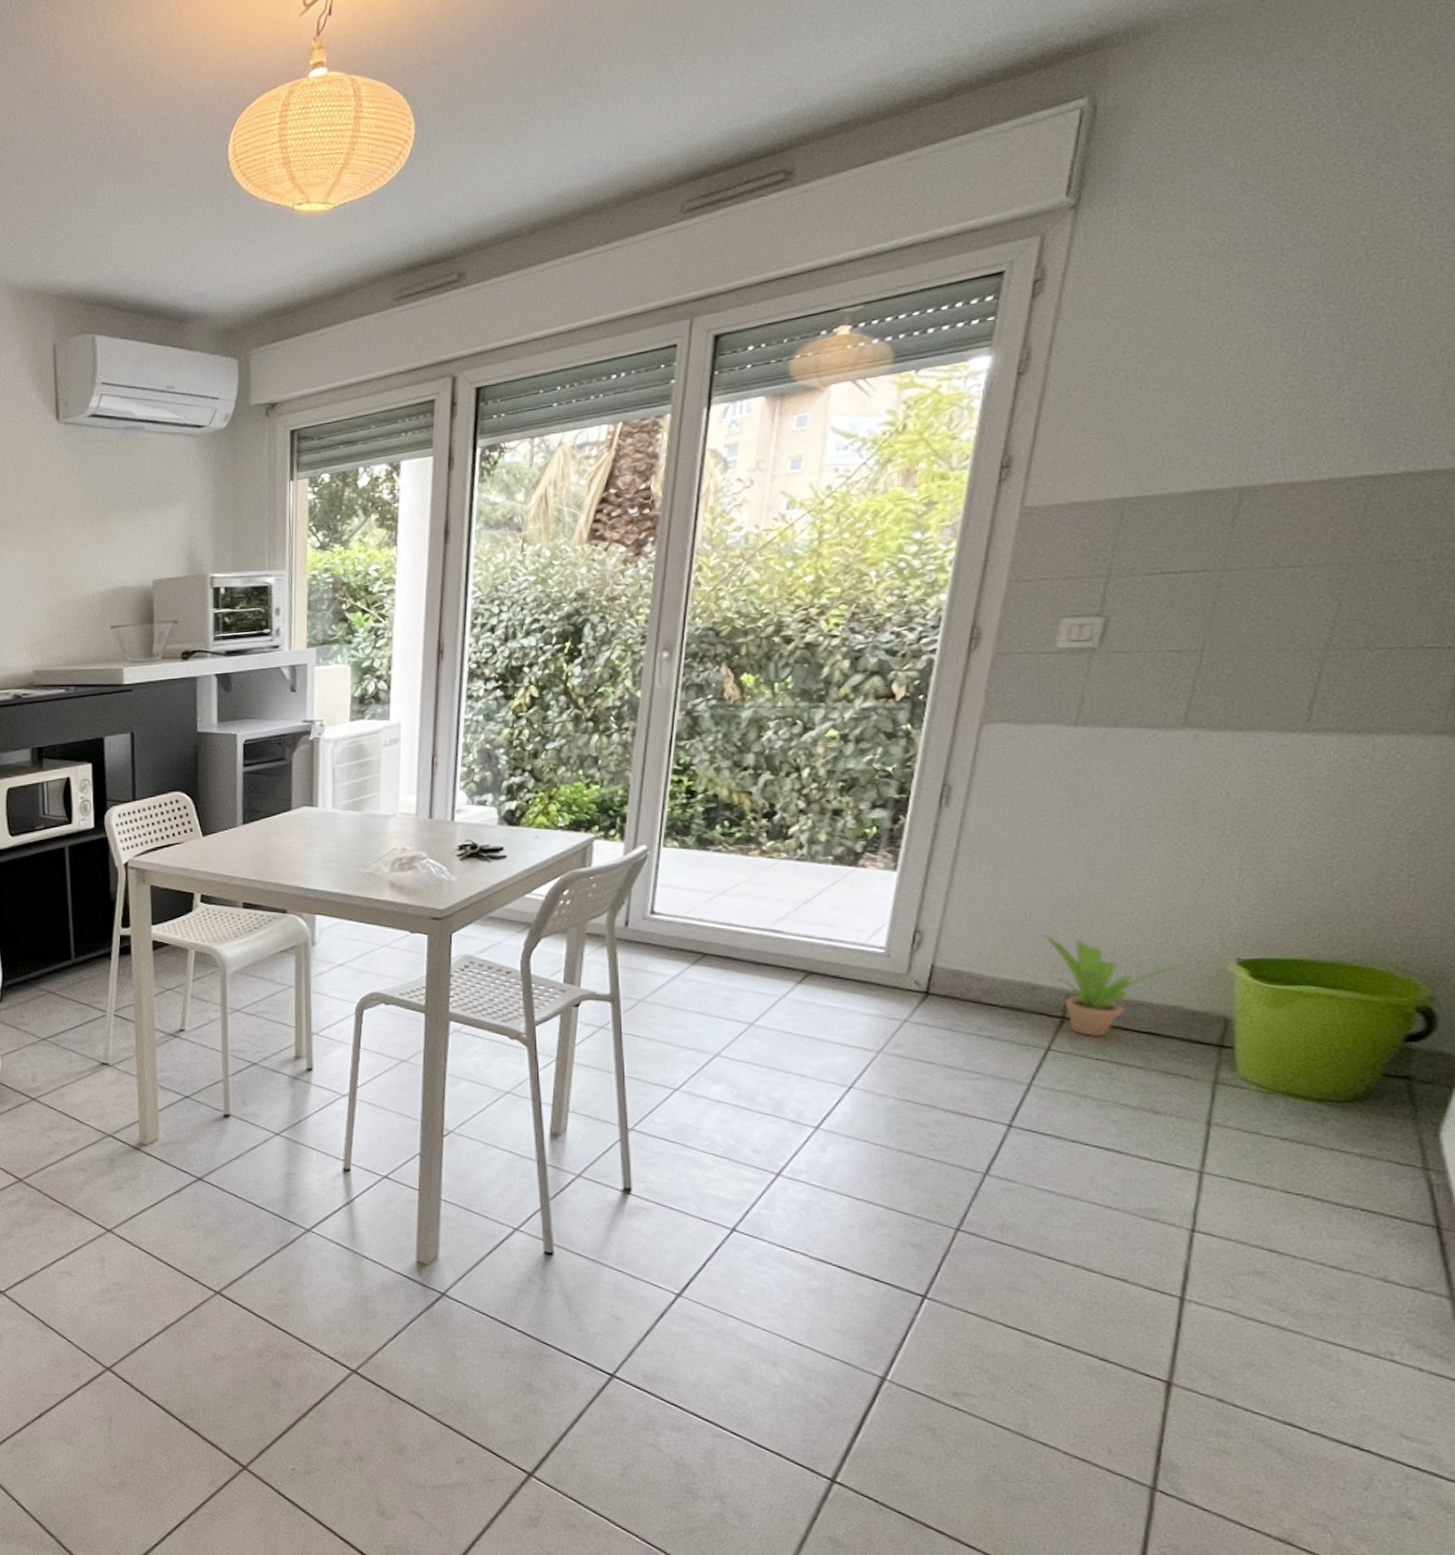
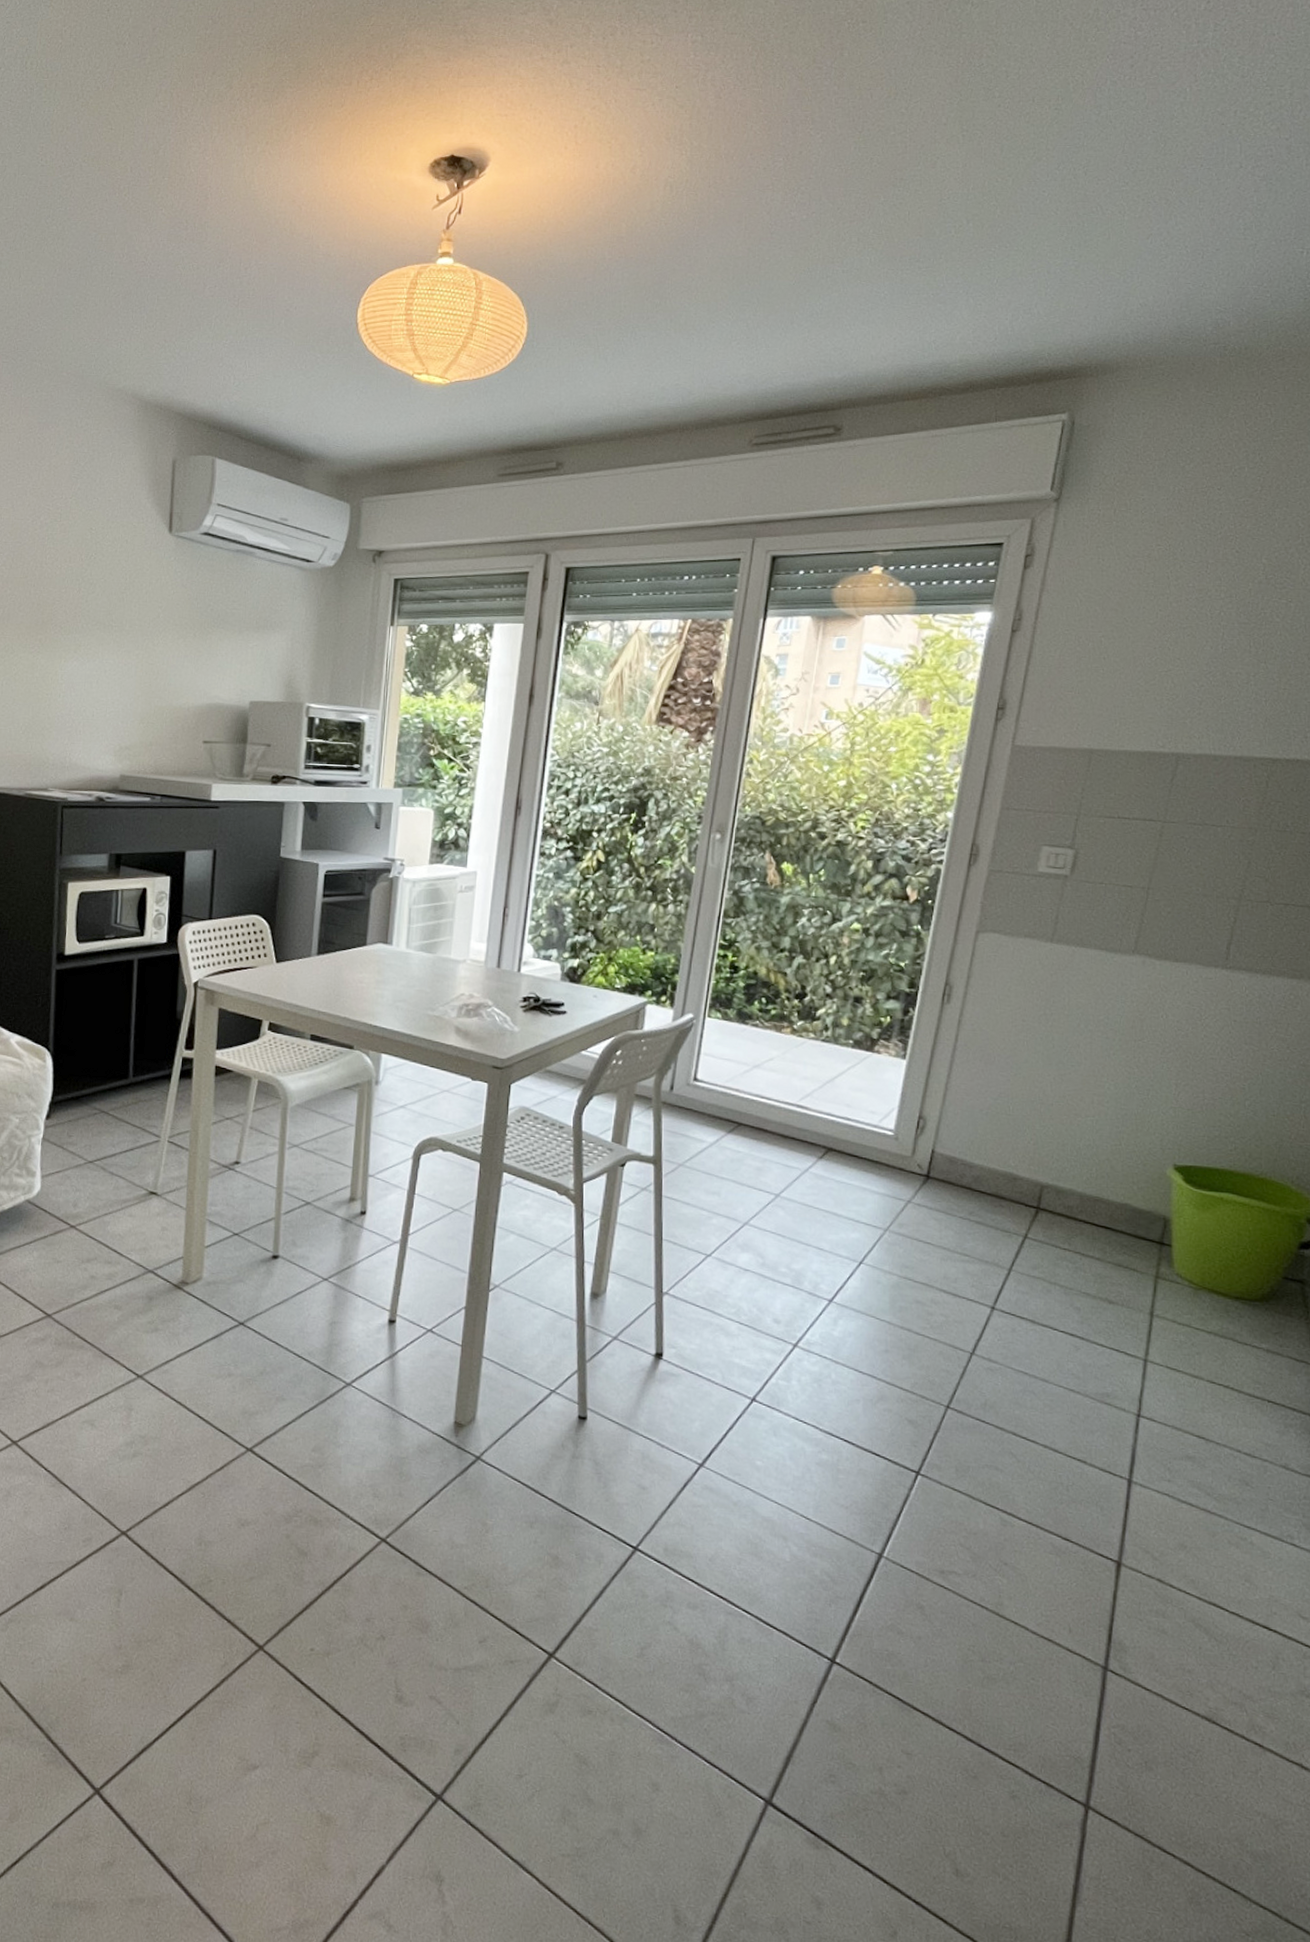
potted plant: present [1042,934,1177,1036] -> none [1022,1129,1128,1228]

